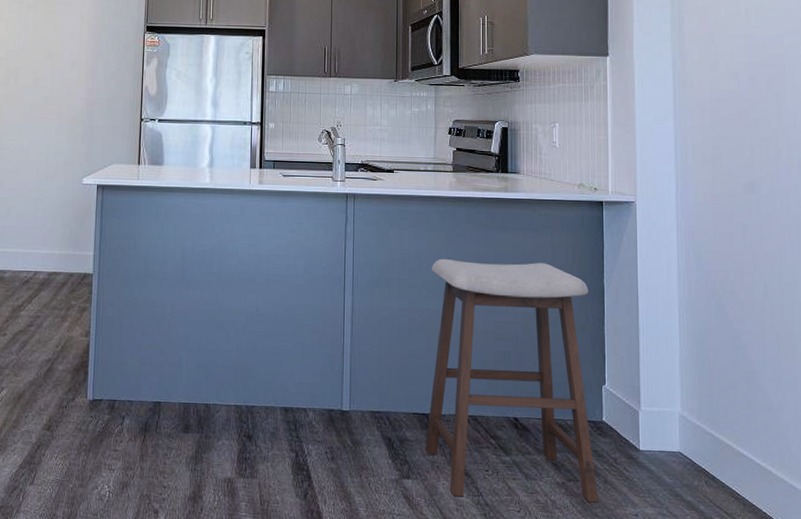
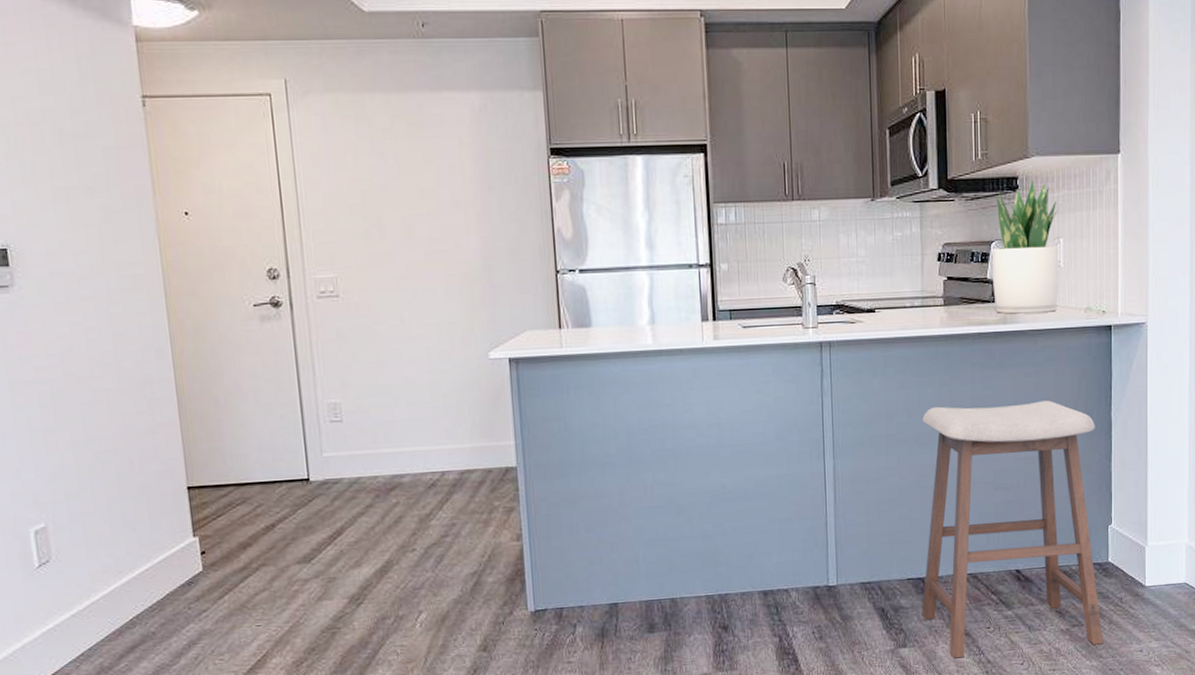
planter: none [496,73,555,185] -> present [992,180,1059,314]

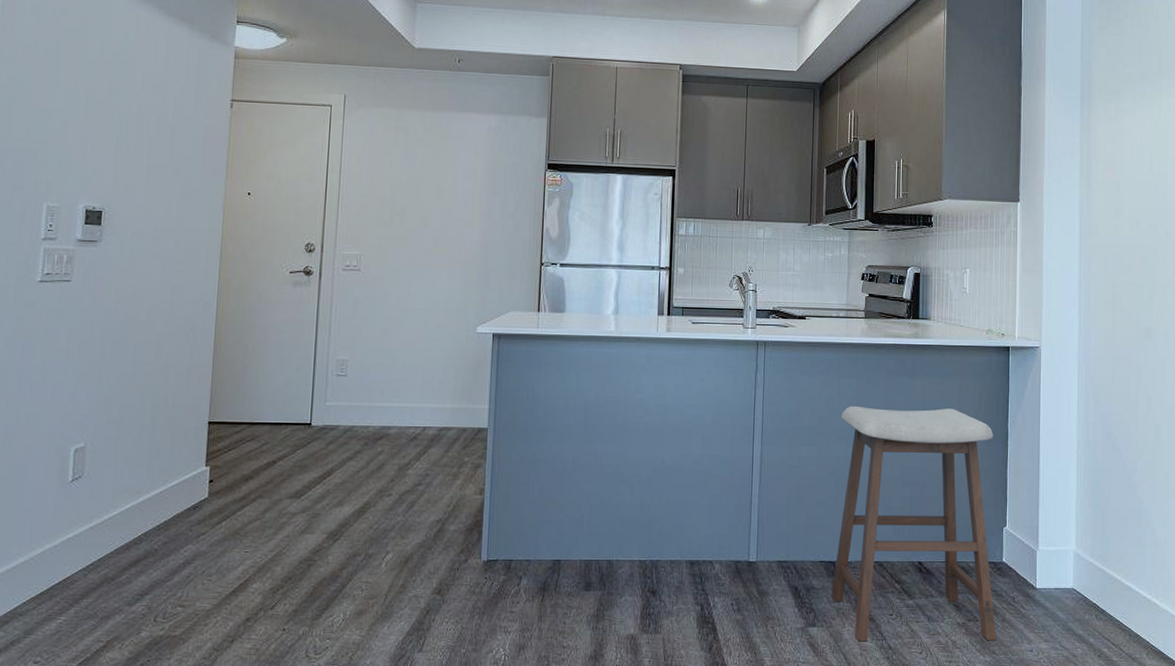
planter: present [992,180,1059,314] -> none [908,218,966,331]

